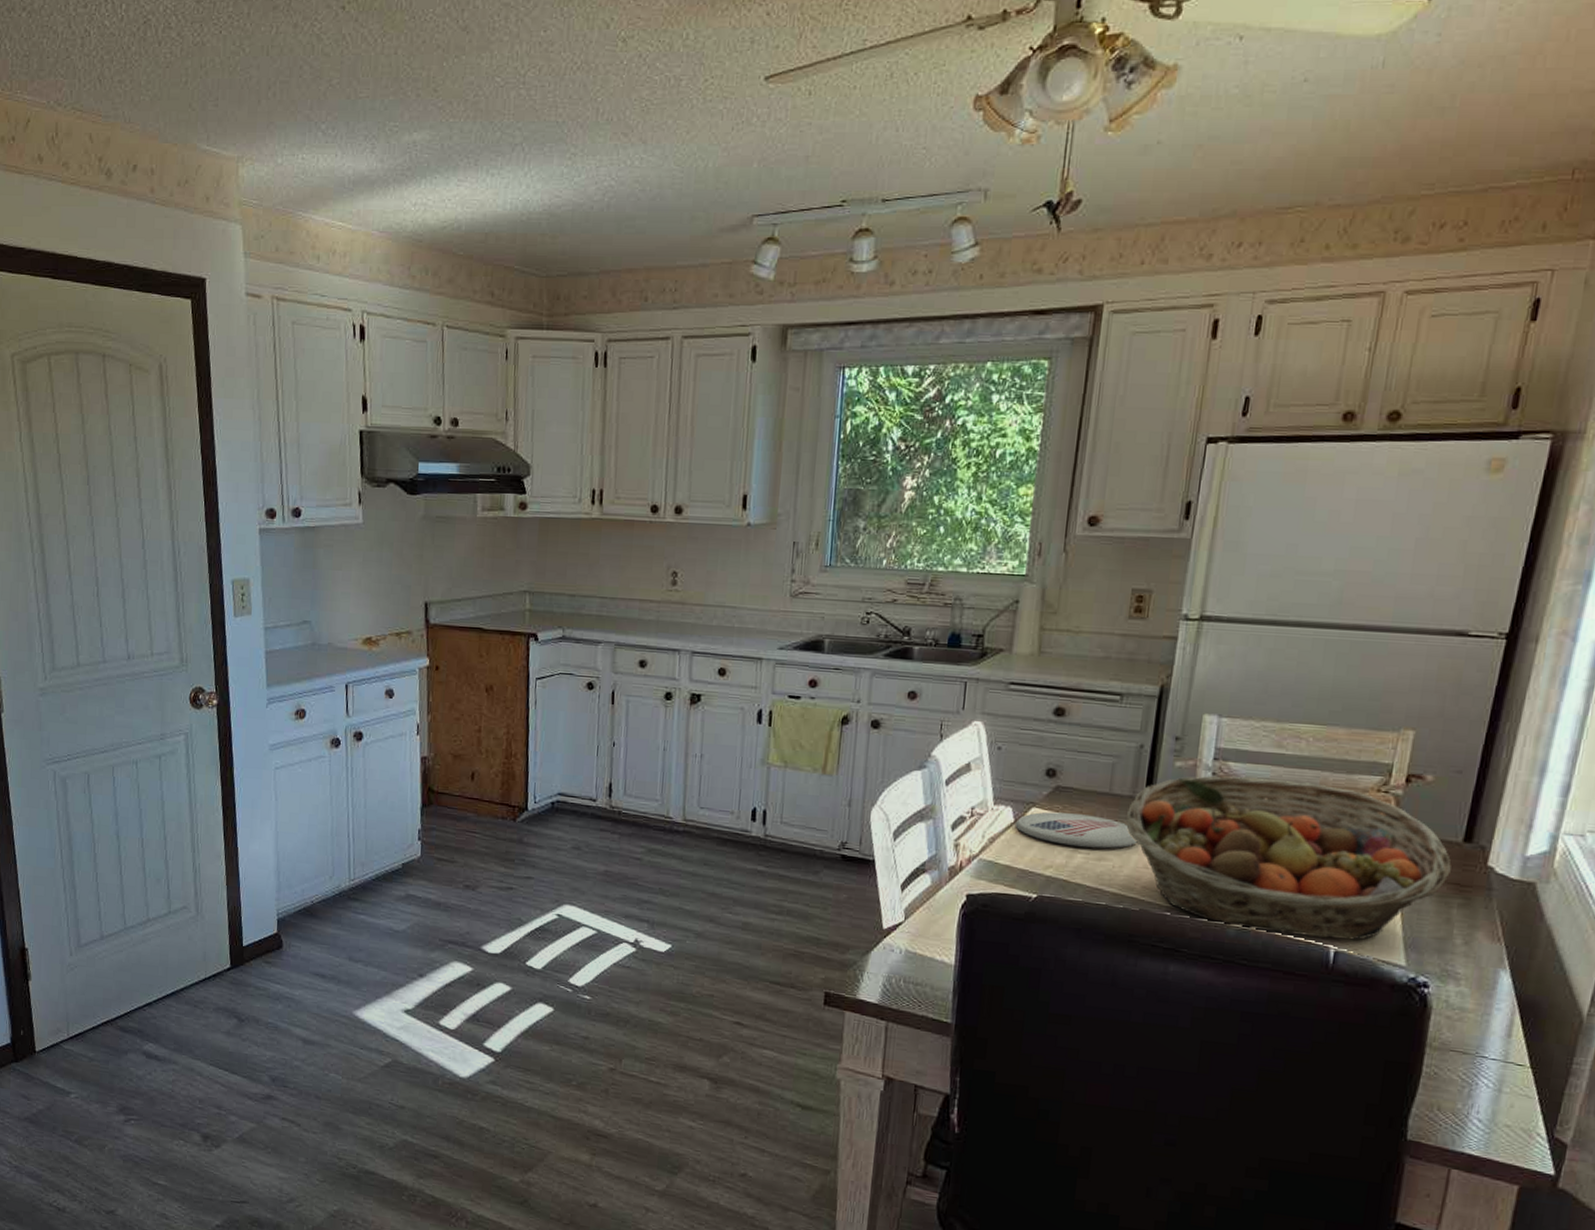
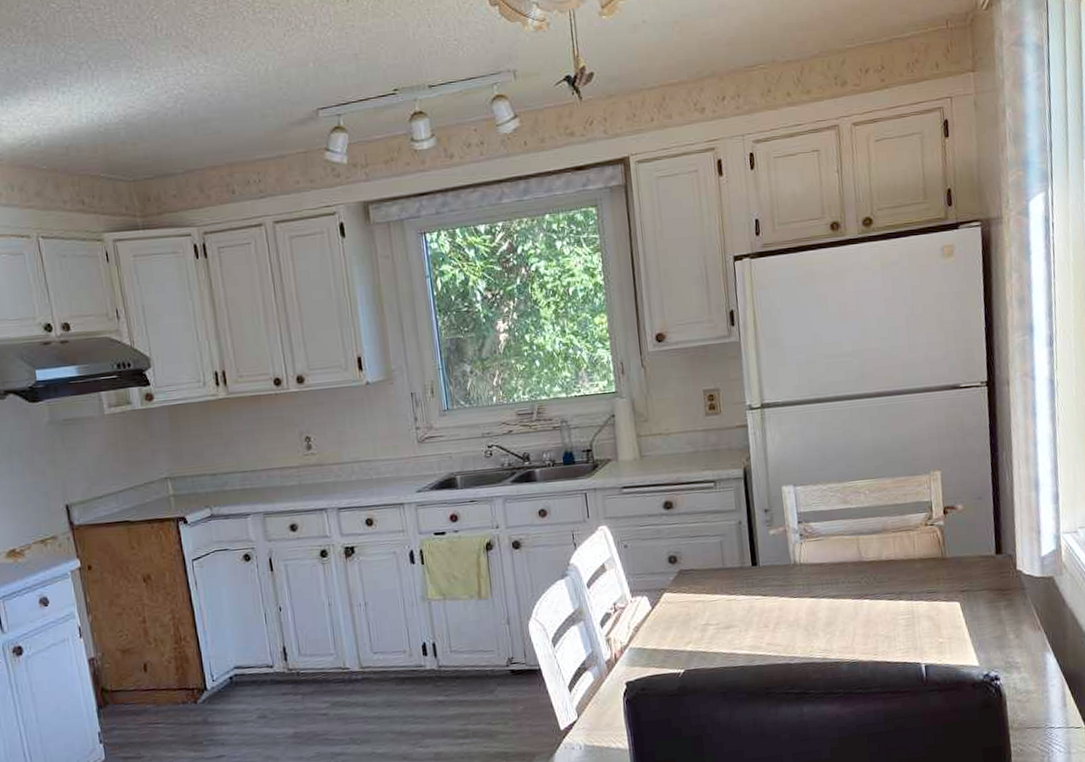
plate: present [1015,812,1138,849] -> none [652,590,755,622]
fruit basket: present [1126,776,1452,940] -> none [741,528,993,662]

